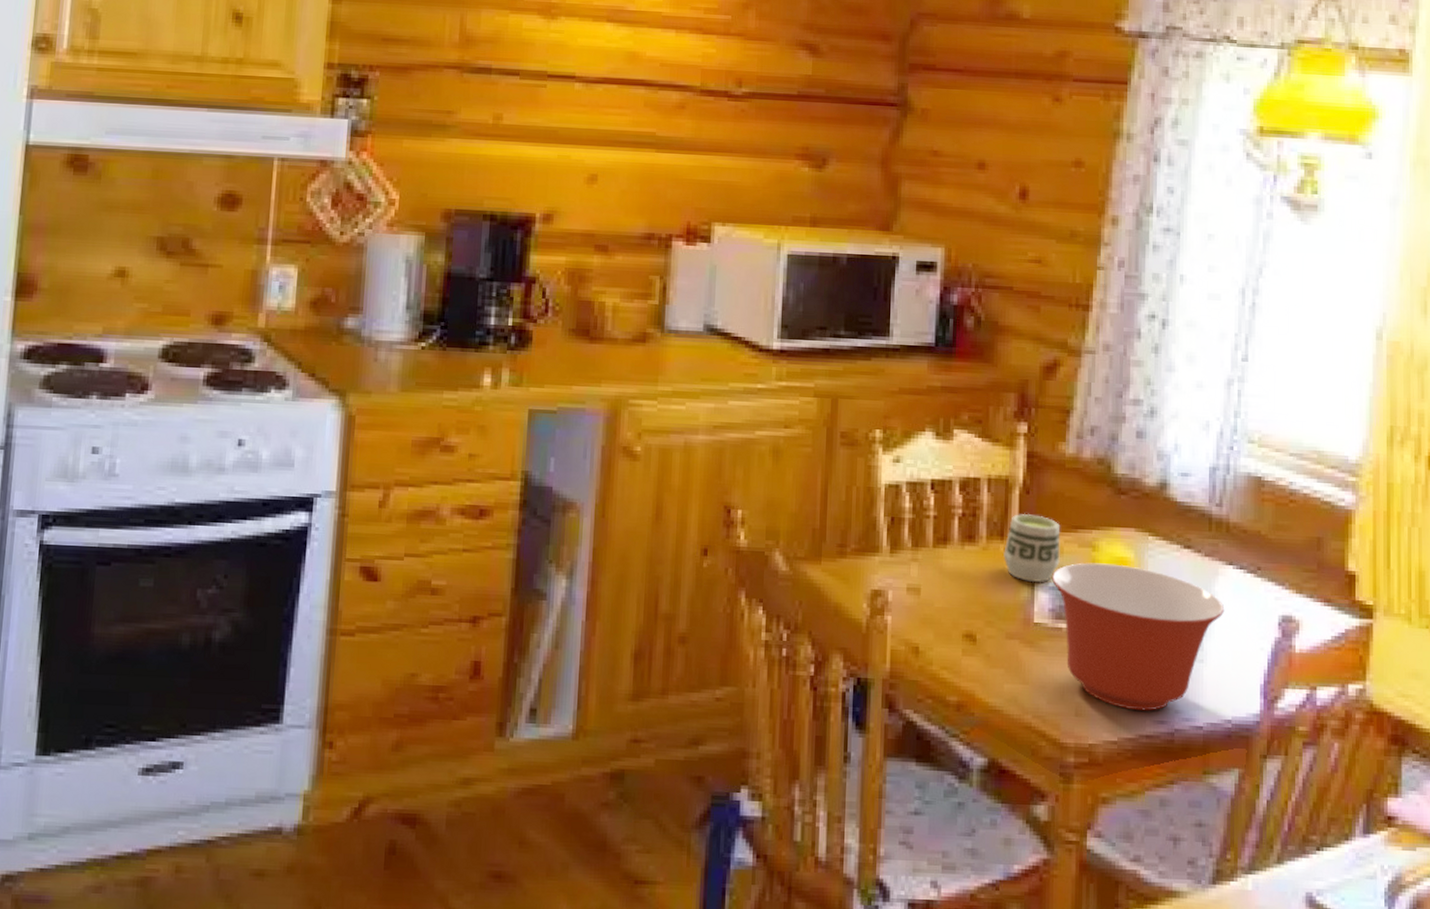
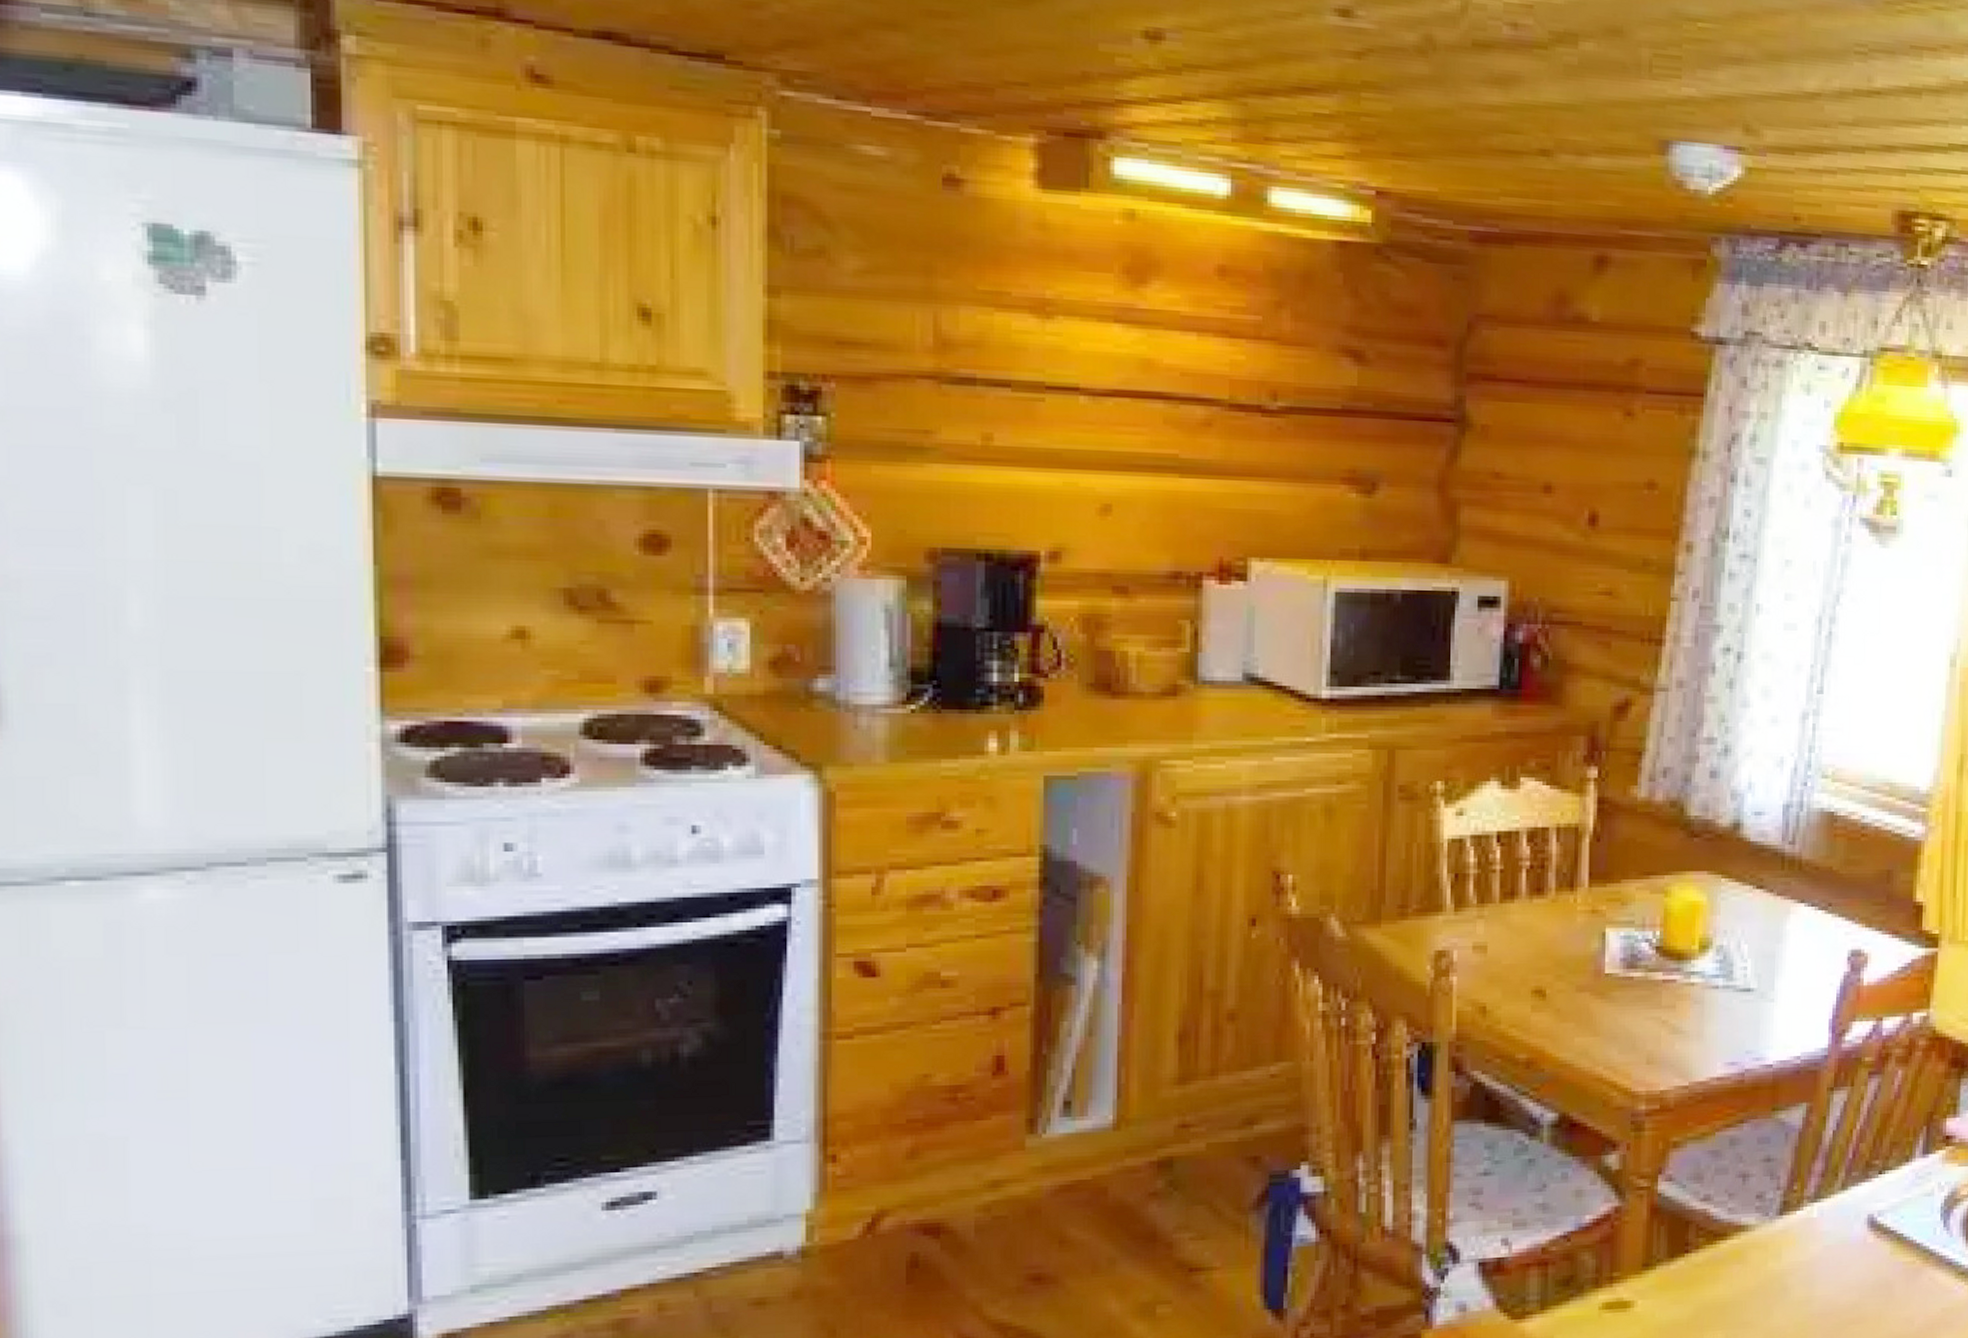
cup: present [1003,513,1061,583] -> none [1573,861,1632,933]
mixing bowl: present [1052,562,1225,711] -> none [1623,908,1796,1054]

